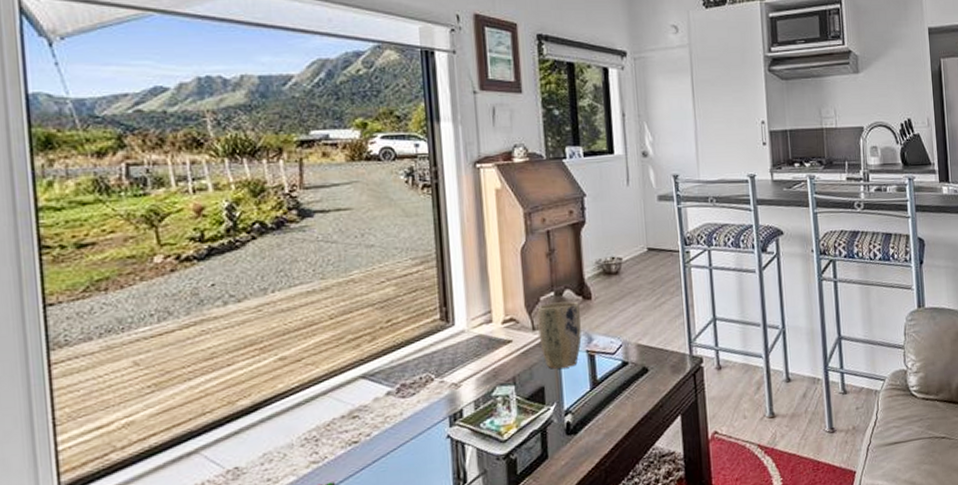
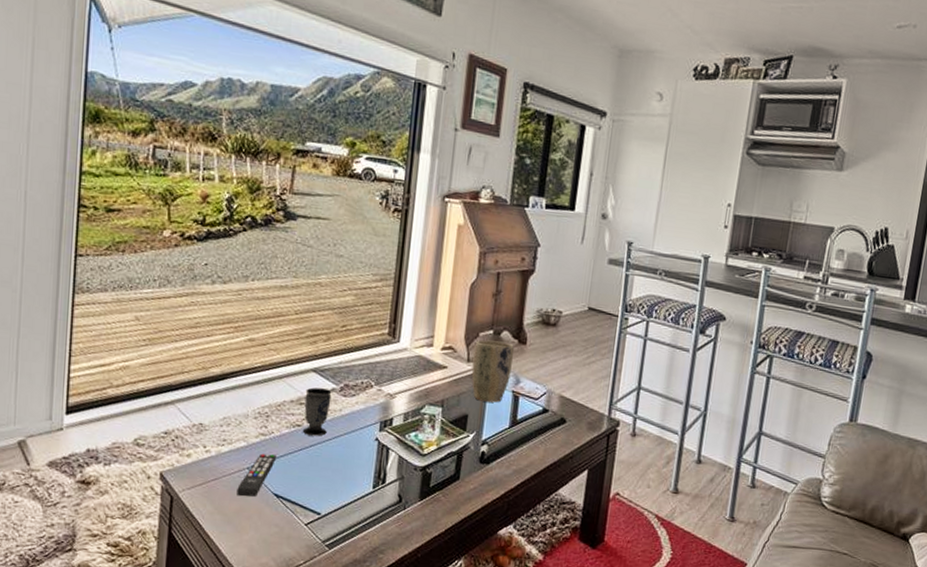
cup: none [357,393,390,451] -> present [302,387,332,436]

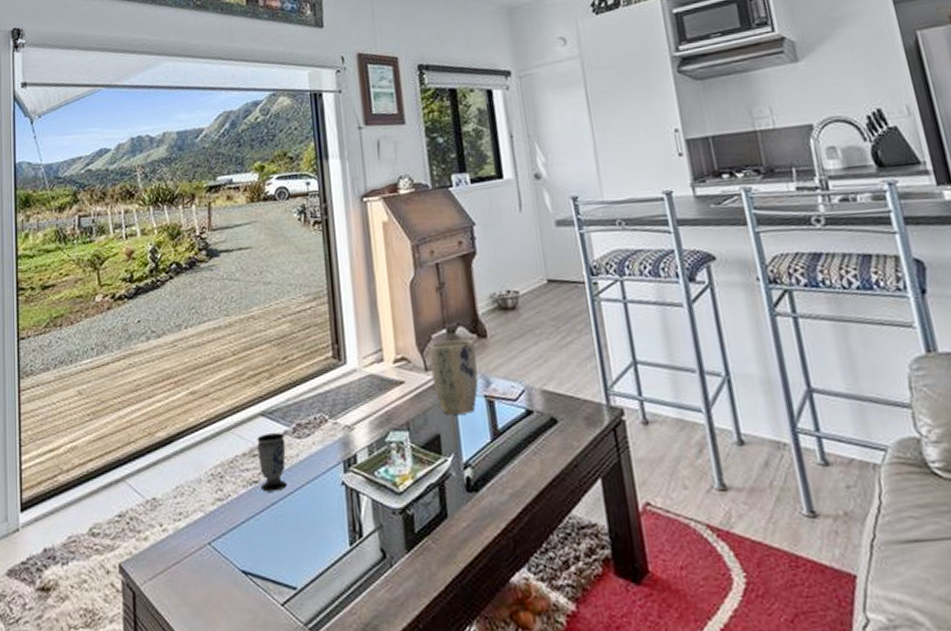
remote control: present [236,453,276,497] -> none [201,522,237,580]

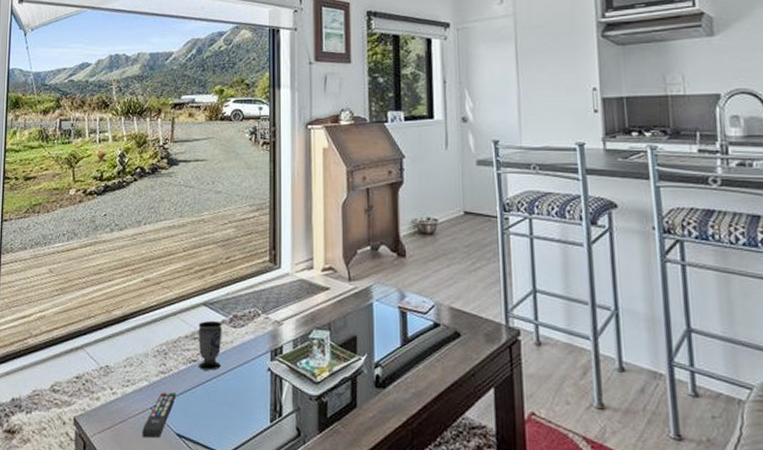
remote control: none [201,522,237,580] -> present [142,392,176,439]
plant pot: present [429,339,479,415] -> none [354,257,394,321]

